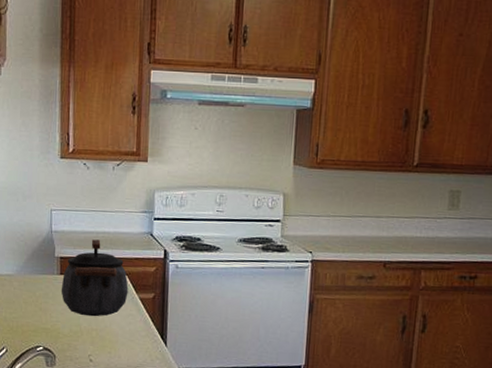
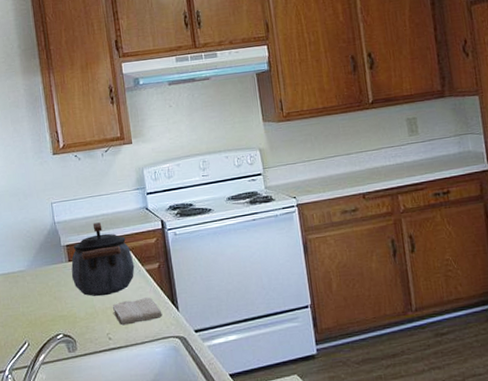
washcloth: none [98,325,149,351] -> present [112,297,163,326]

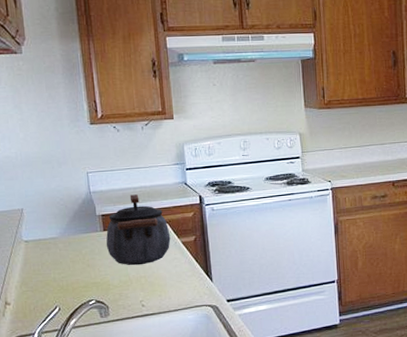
washcloth: present [112,297,163,326] -> none [146,268,196,294]

